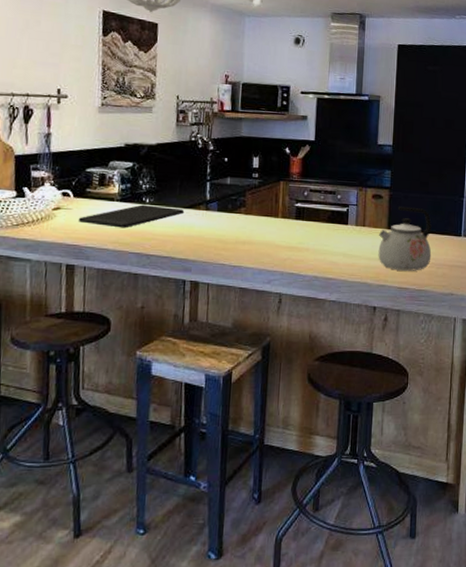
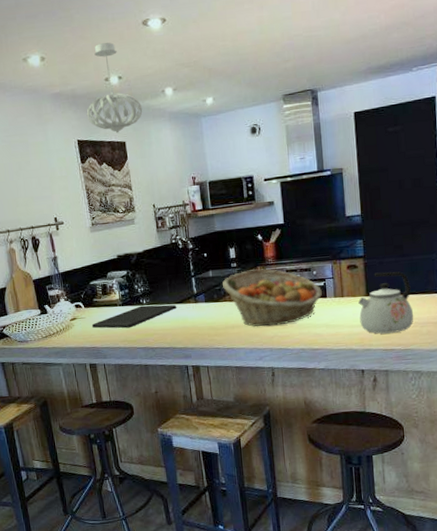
fruit basket: none [240,183,344,248] -> present [222,268,322,327]

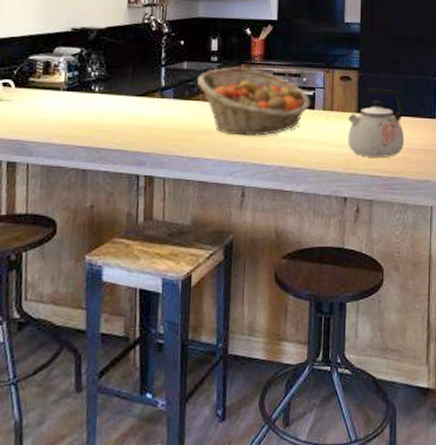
cutting board: present [91,304,177,328] -> none [20,93,138,120]

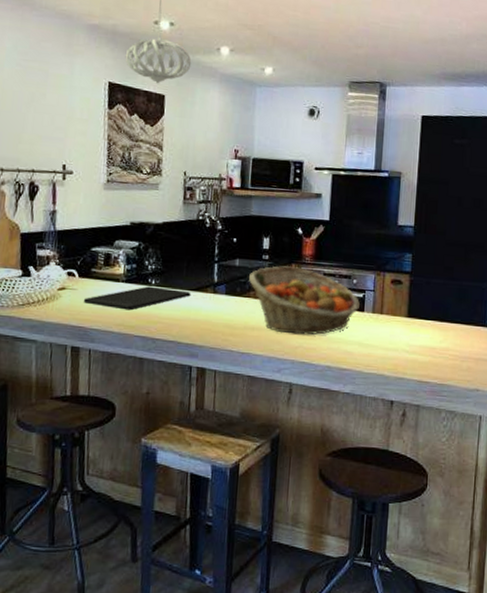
cutting board: none [20,93,138,120] -> present [83,286,191,311]
kettle: present [348,88,405,157] -> none [396,292,456,364]

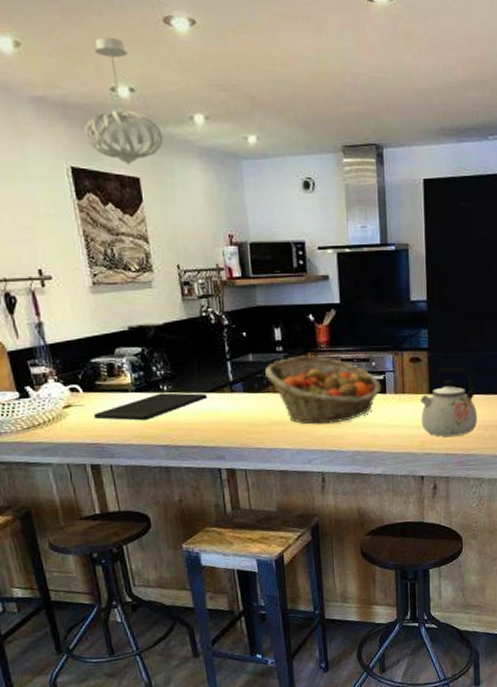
kettle: none [396,292,456,364] -> present [420,367,478,437]

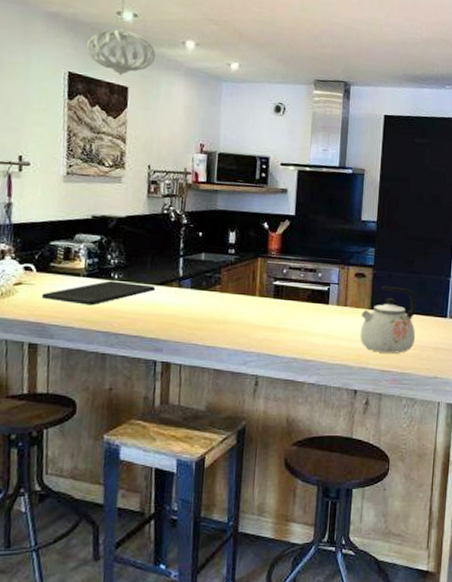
fruit basket: present [265,354,381,425] -> none [215,259,325,328]

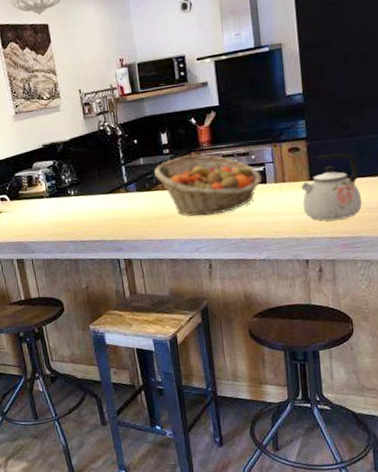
cutting board: present [41,280,156,306] -> none [17,195,107,222]
fruit basket: none [215,259,325,328] -> present [154,154,262,217]

